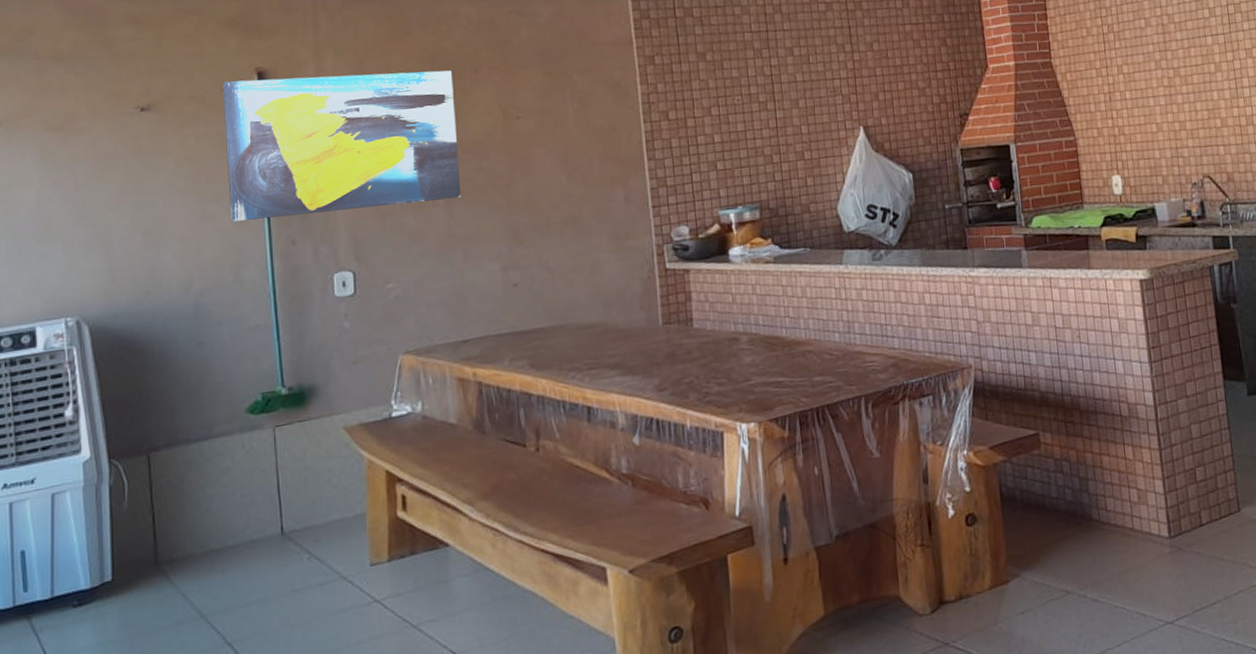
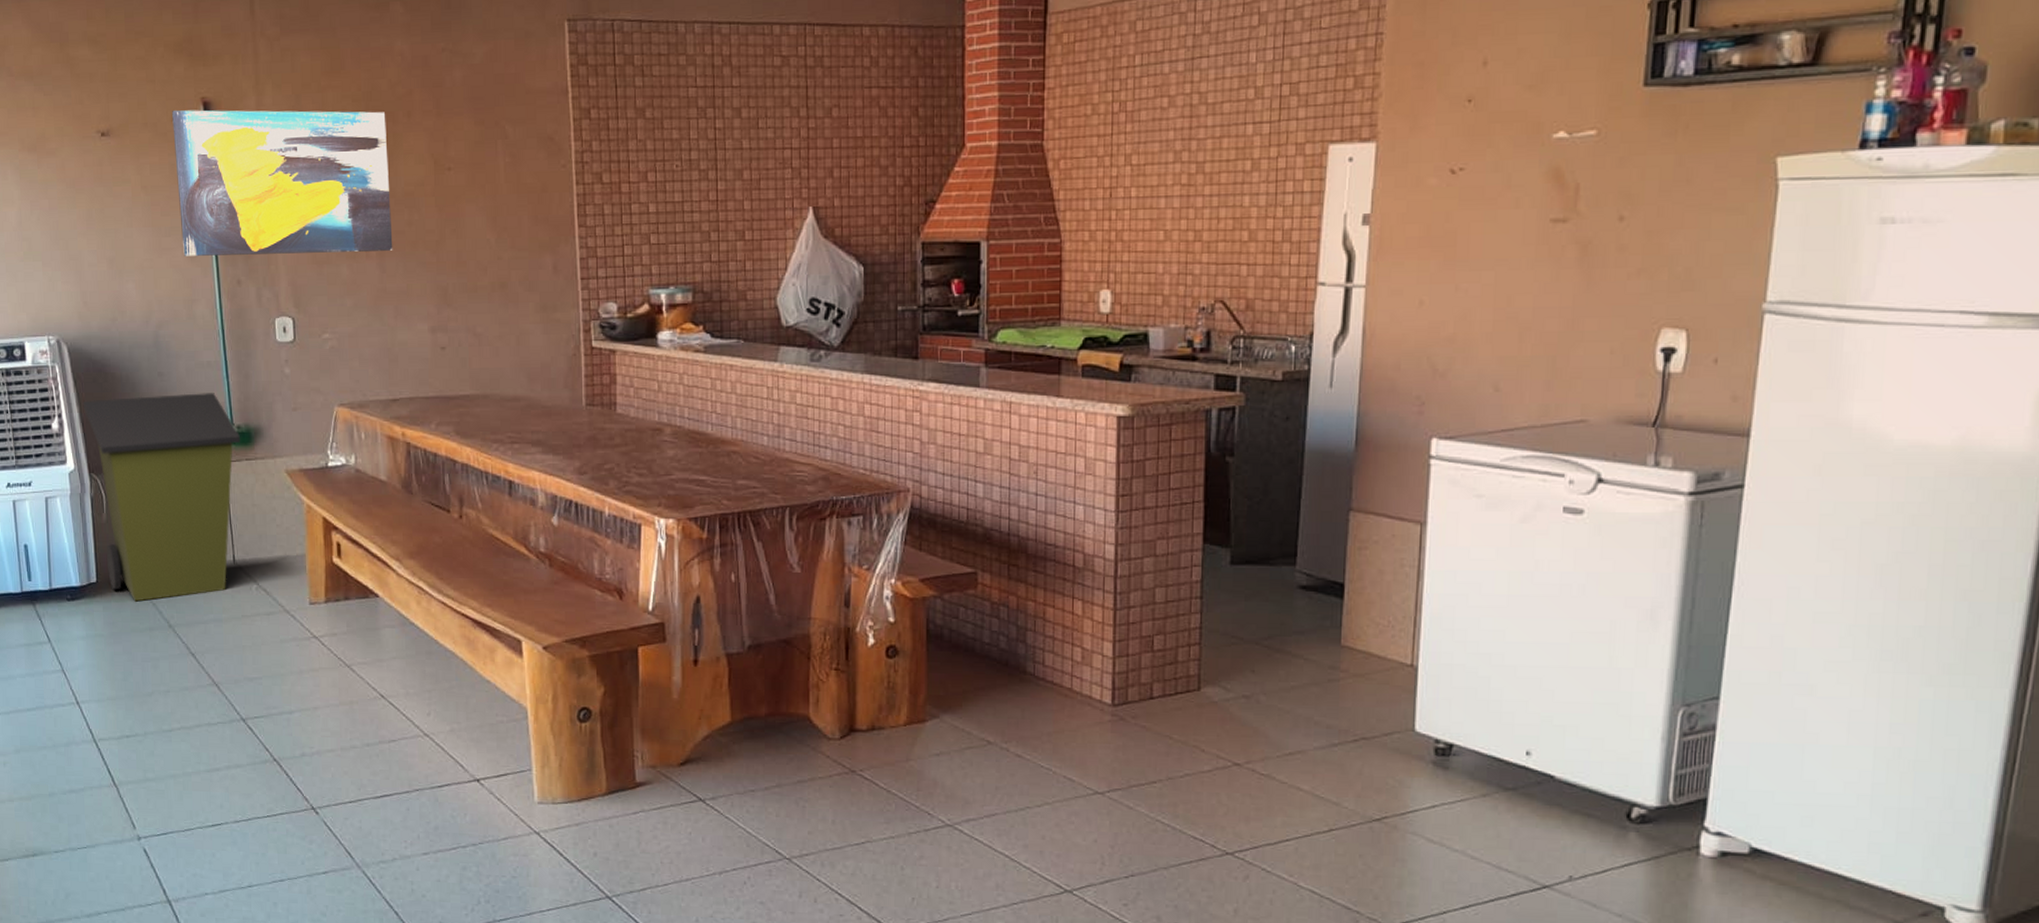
trash can: none [104,356,292,596] -> present [82,393,240,602]

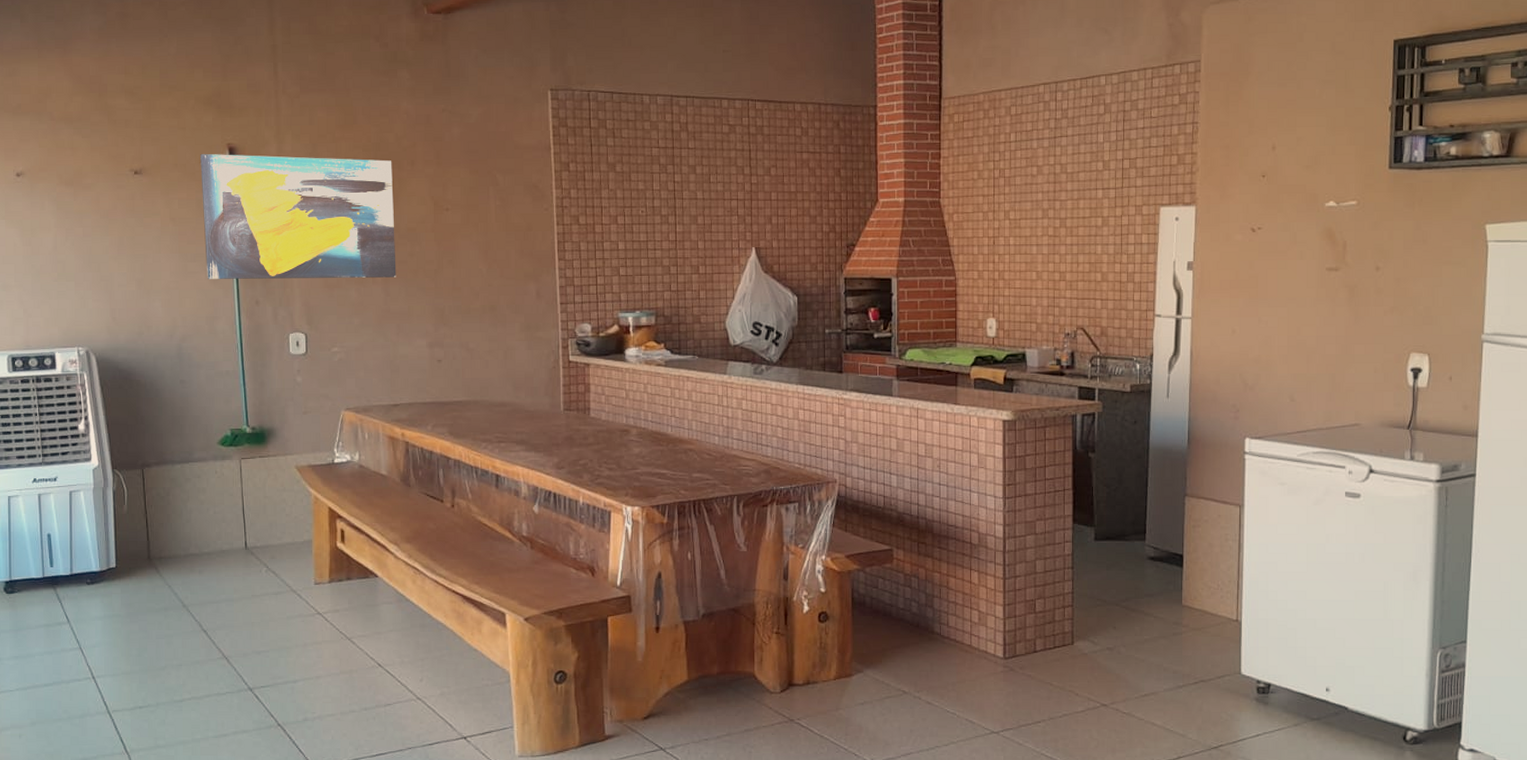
trash can: present [82,393,240,602] -> none [108,398,254,584]

